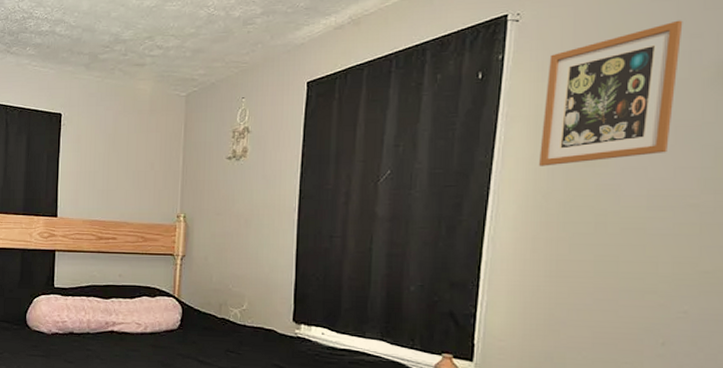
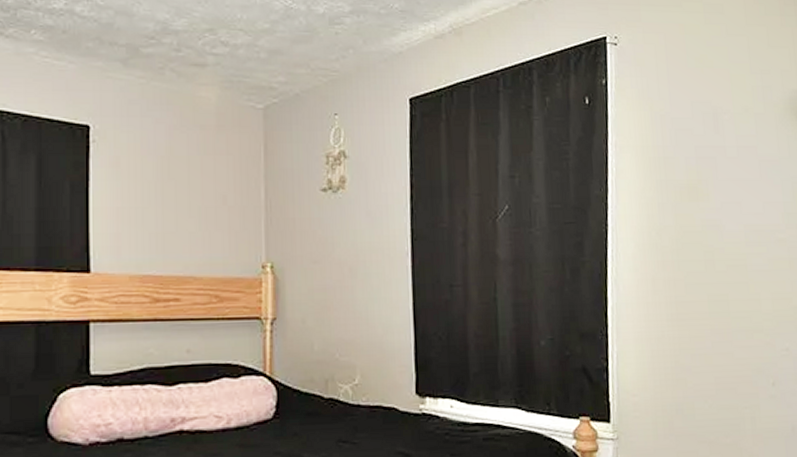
picture frame: present [539,20,683,166] -> none [648,55,756,201]

